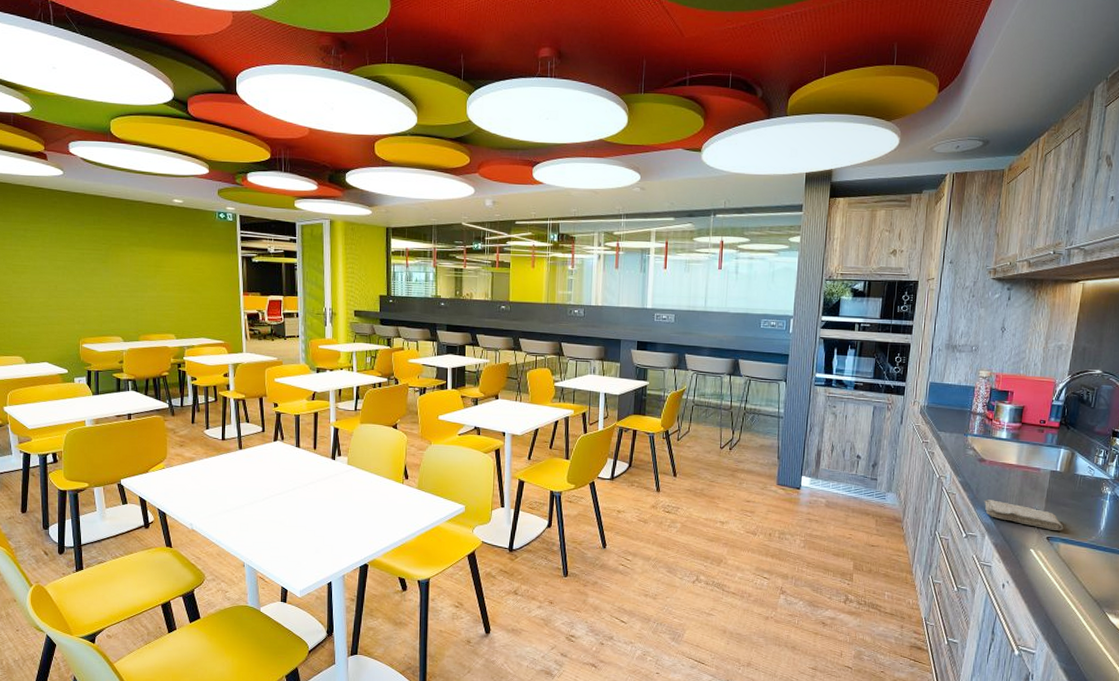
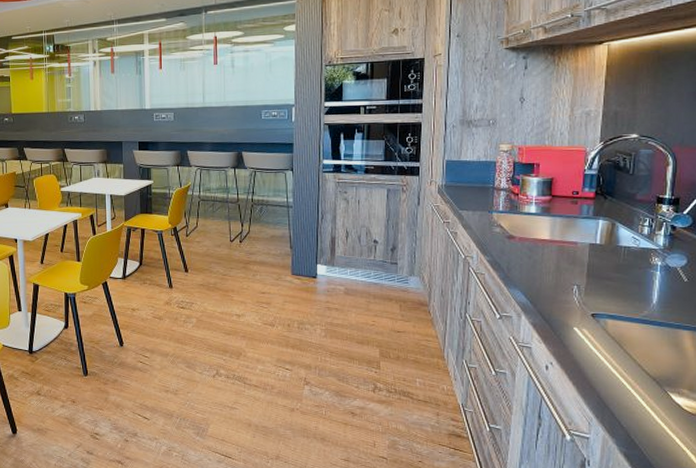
washcloth: present [984,499,1064,531] -> none [516,278,610,306]

